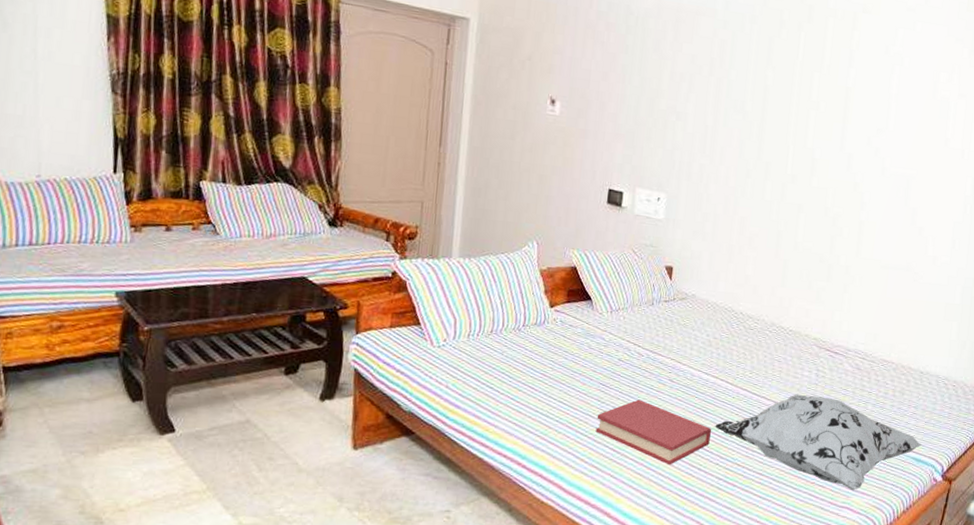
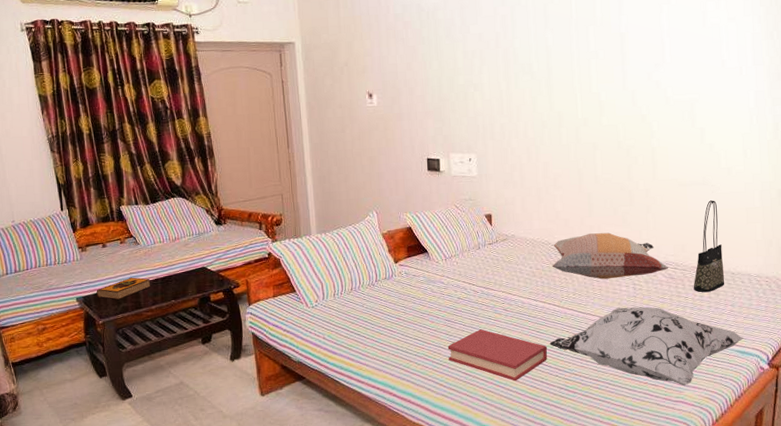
hardback book: none [146,275,227,302] -> present [96,277,151,300]
decorative pillow: none [732,306,856,362] -> present [552,232,668,279]
tote bag: none [879,289,917,389] -> present [693,200,725,292]

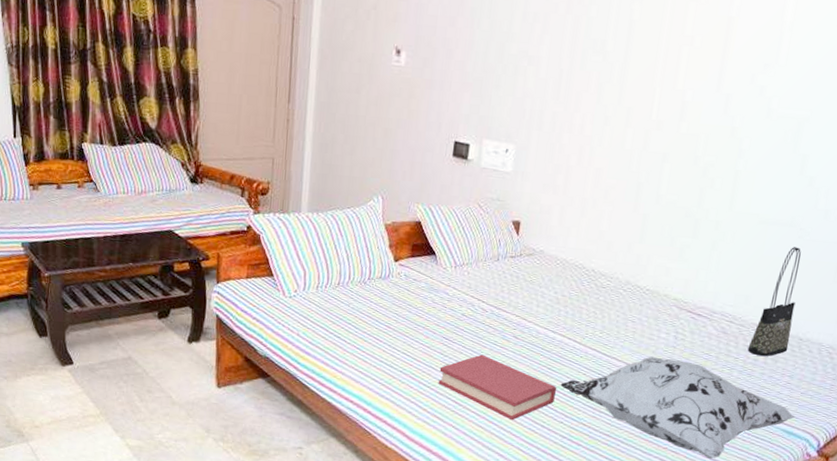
hardback book: present [96,277,151,300] -> none [45,228,108,252]
decorative pillow: present [552,232,668,279] -> none [582,263,723,324]

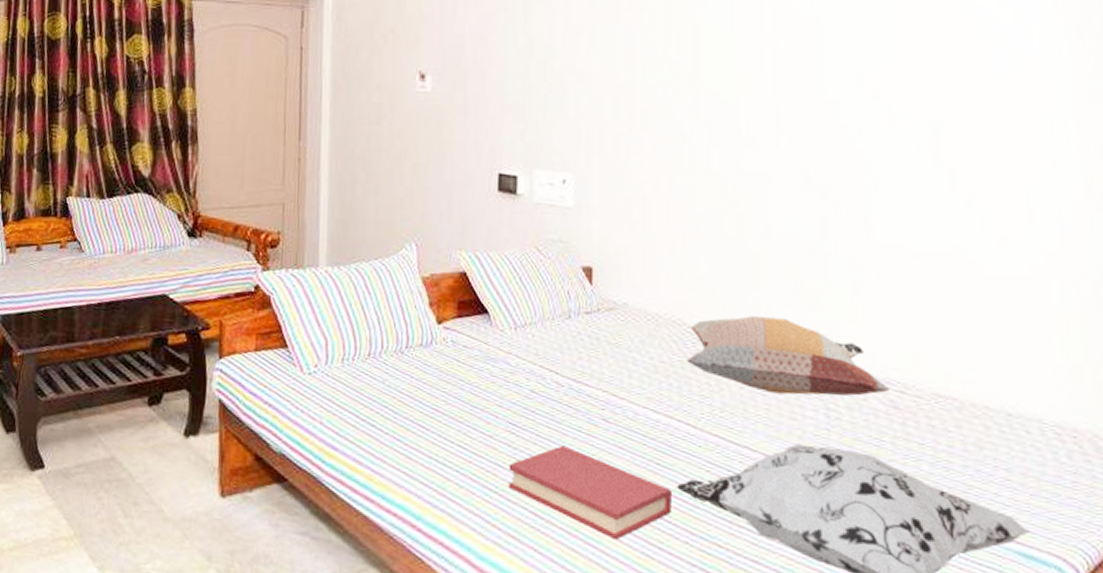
decorative pillow: none [582,263,723,324] -> present [687,316,889,397]
tote bag: present [747,247,801,356] -> none [934,286,994,440]

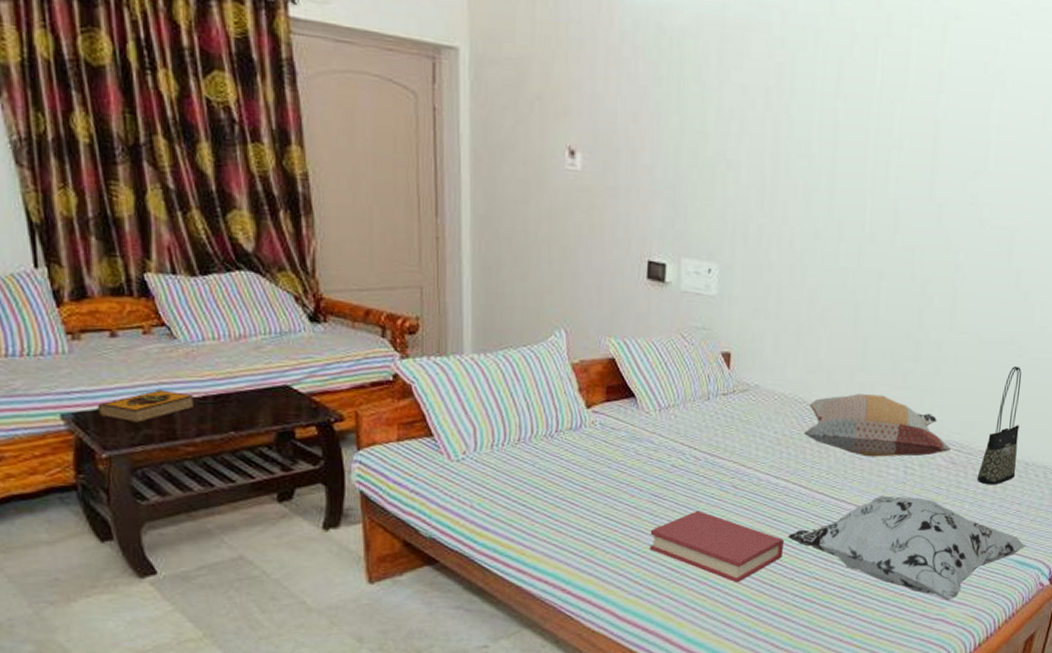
hardback book: none [19,296,92,326] -> present [97,389,195,423]
tote bag: none [934,286,994,440] -> present [977,366,1022,484]

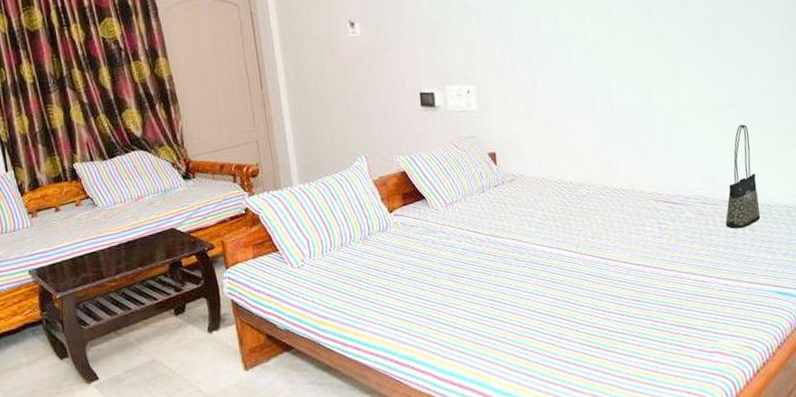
hardback book: present [97,389,195,423] -> none [51,243,114,270]
hardback book: present [649,510,784,583] -> none [453,282,566,339]
decorative pillow: present [788,495,1027,600] -> none [567,248,785,334]
decorative pillow: present [804,394,951,457] -> none [566,166,697,220]

